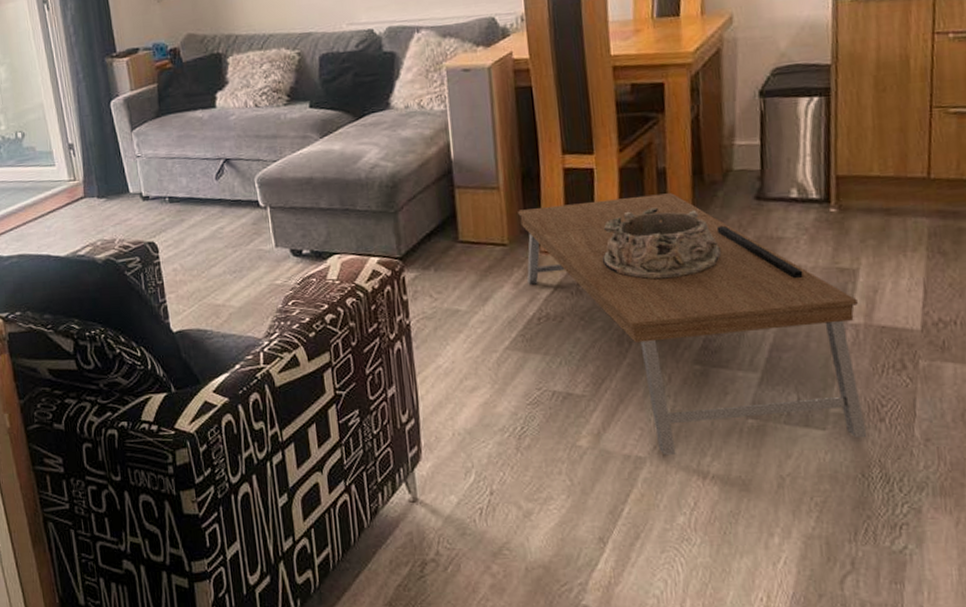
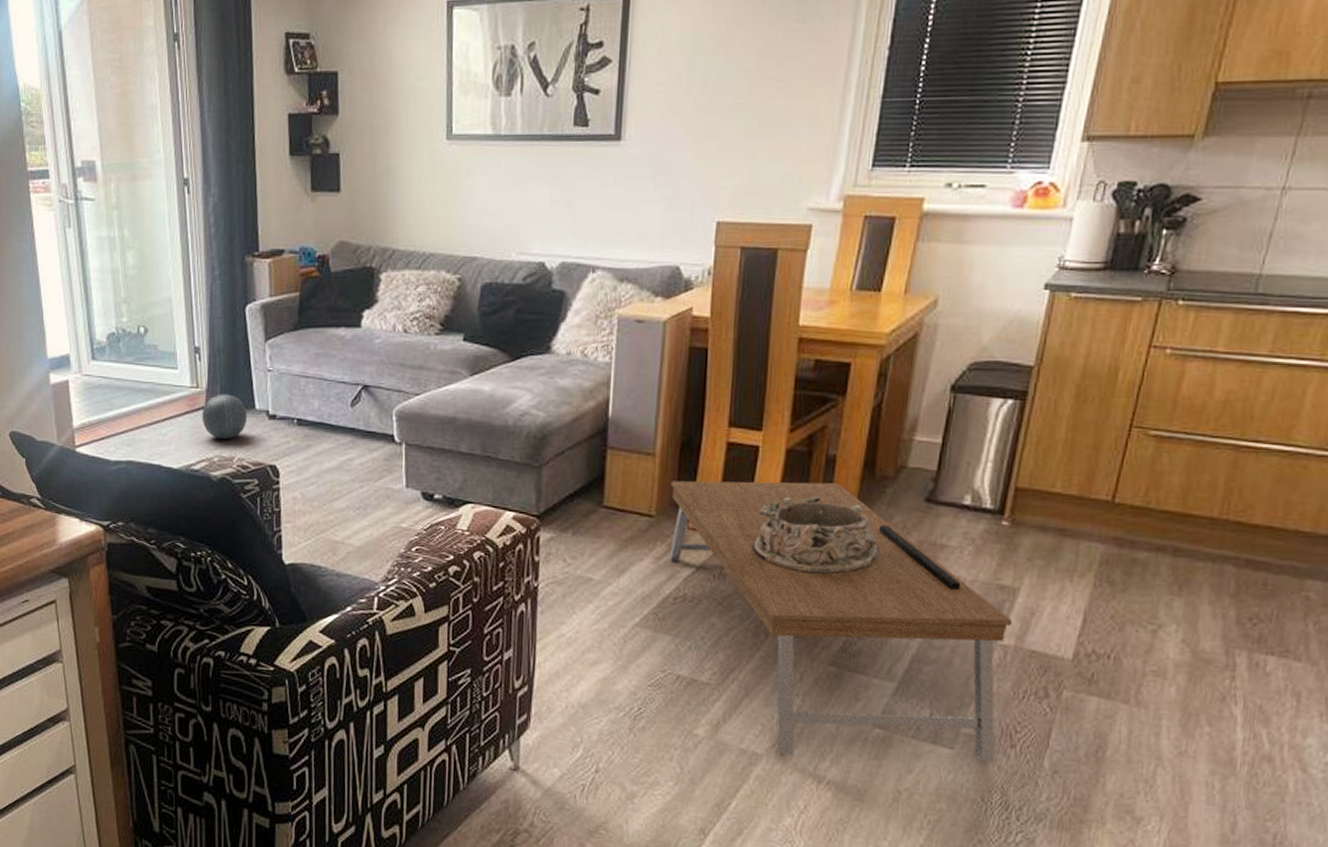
ball: none [81,182,123,224] -> present [201,394,247,439]

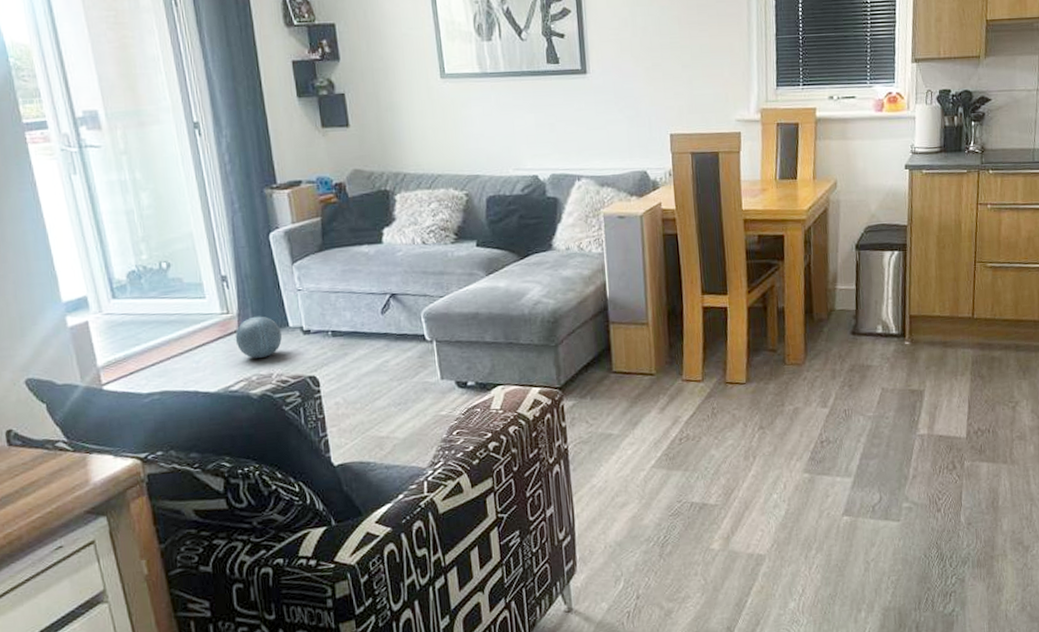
coffee table: present [668,480,1012,762] -> none [664,329,929,552]
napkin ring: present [753,496,880,574] -> none [733,341,826,402]

